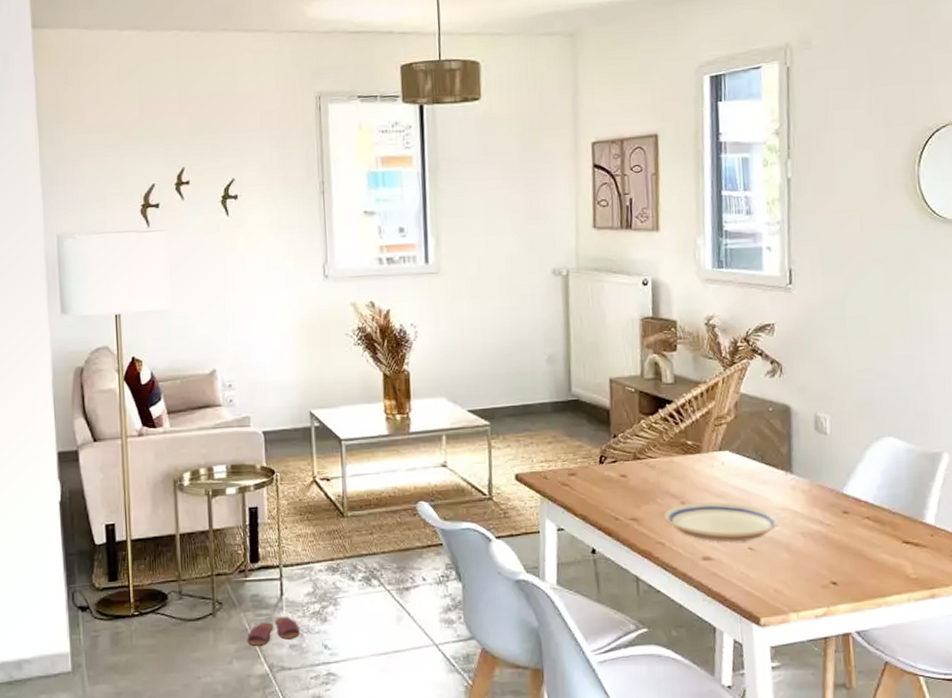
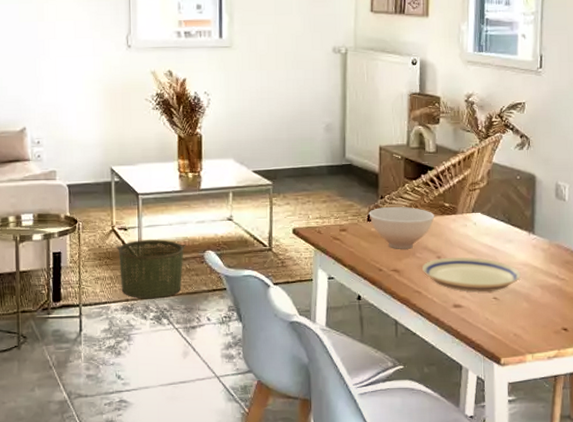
slippers: present [247,616,300,646] -> none [48,350,96,375]
basket: none [319,490,396,558] -> present [117,239,186,299]
bowl: none [600,446,676,495] -> present [369,207,435,249]

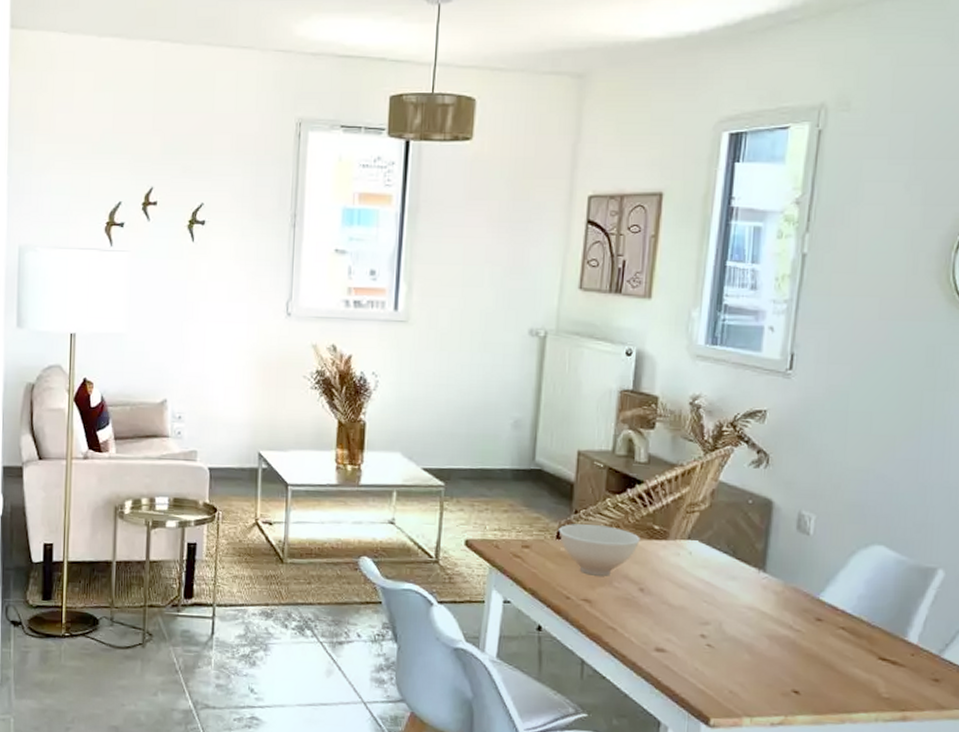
basket: present [117,239,186,299] -> none [259,537,339,606]
plate: present [422,257,521,292] -> none [620,590,744,637]

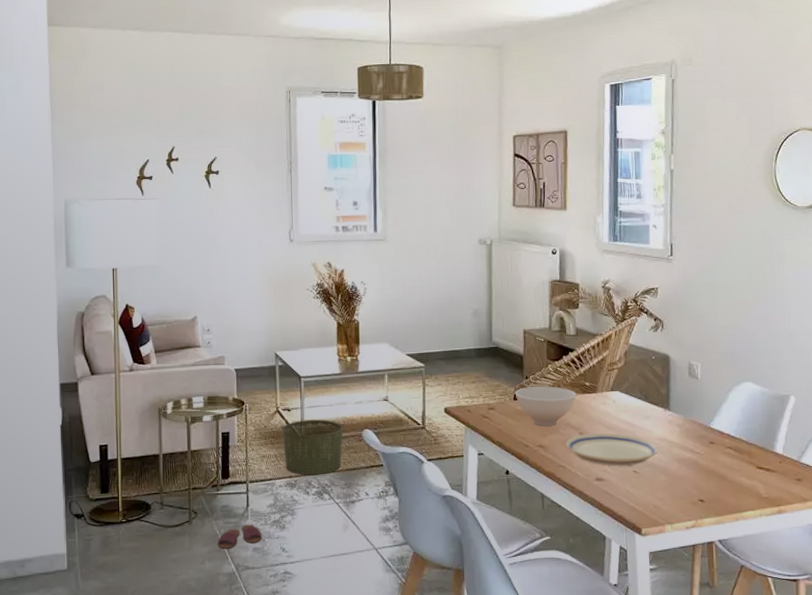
slippers: none [174,655,227,682] -> present [217,524,262,549]
basket: none [259,537,339,606] -> present [281,419,345,476]
plate: none [620,590,744,637] -> present [566,433,658,466]

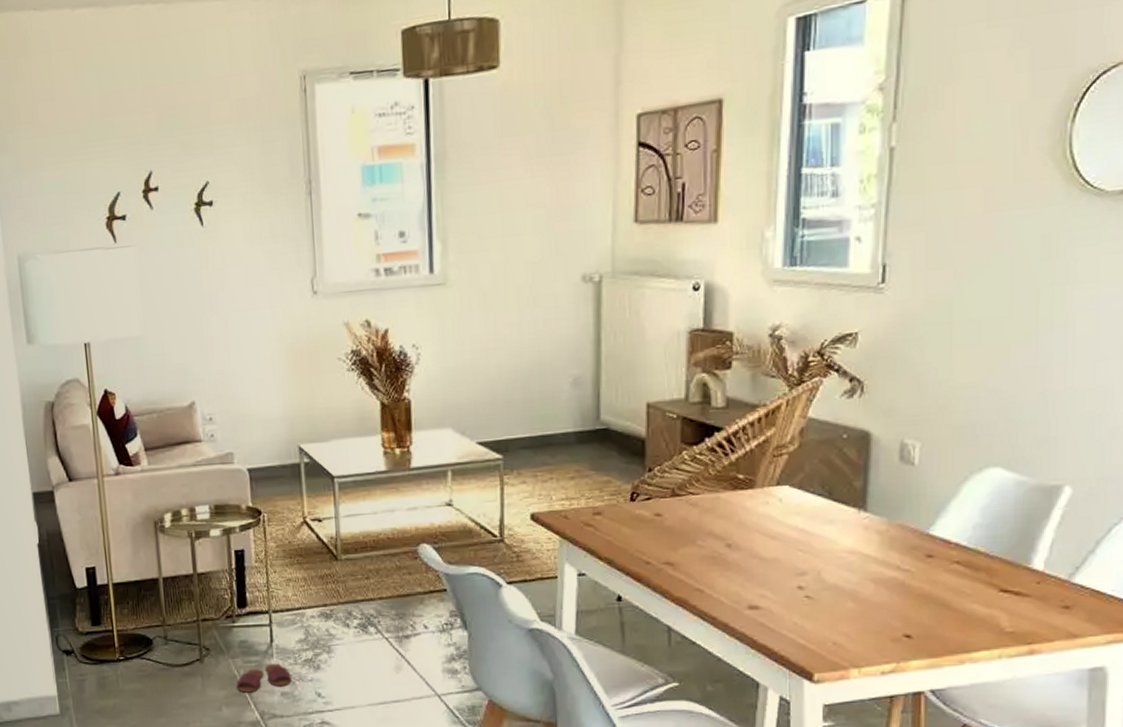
basket: present [281,419,345,476] -> none [310,532,395,604]
bowl: present [515,386,577,426] -> none [632,481,724,536]
plate: present [566,433,658,466] -> none [706,544,845,589]

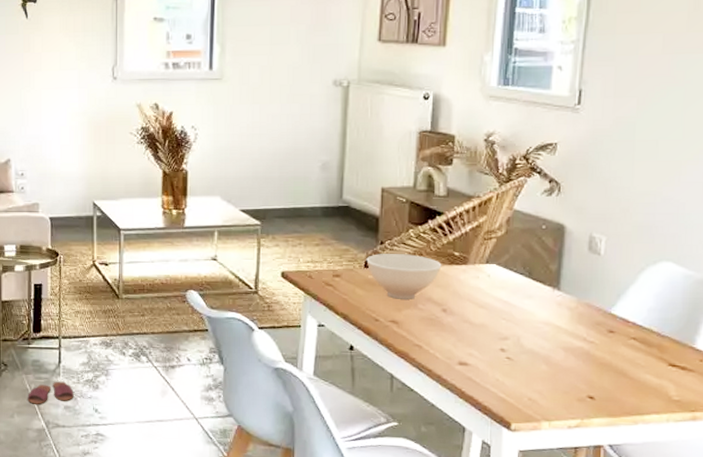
bowl: none [632,481,724,536] -> present [366,254,442,299]

